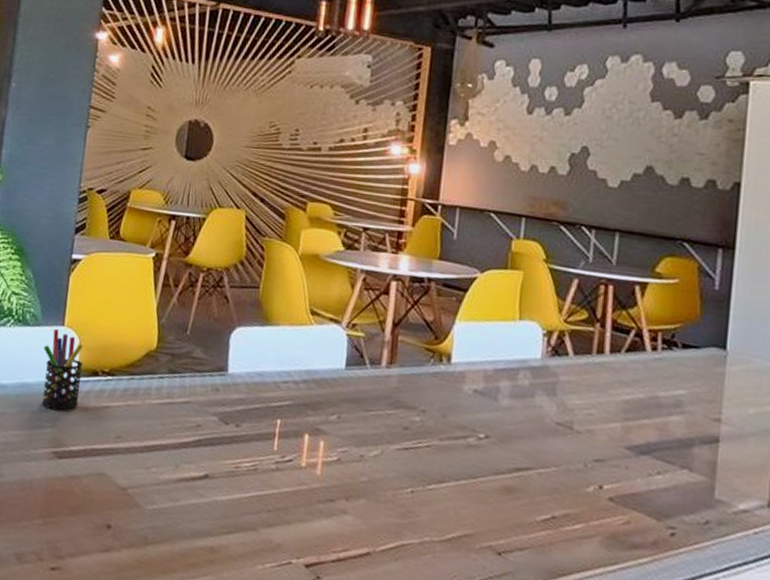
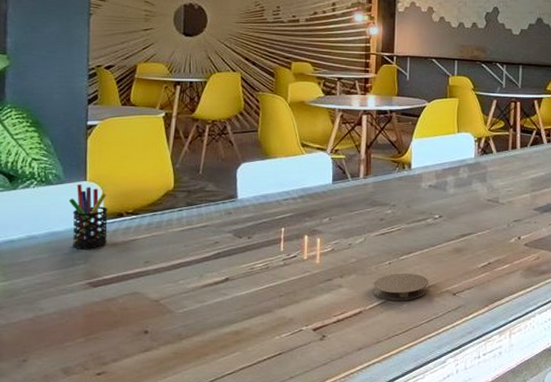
coaster: none [386,507,464,550] -> present [373,273,429,301]

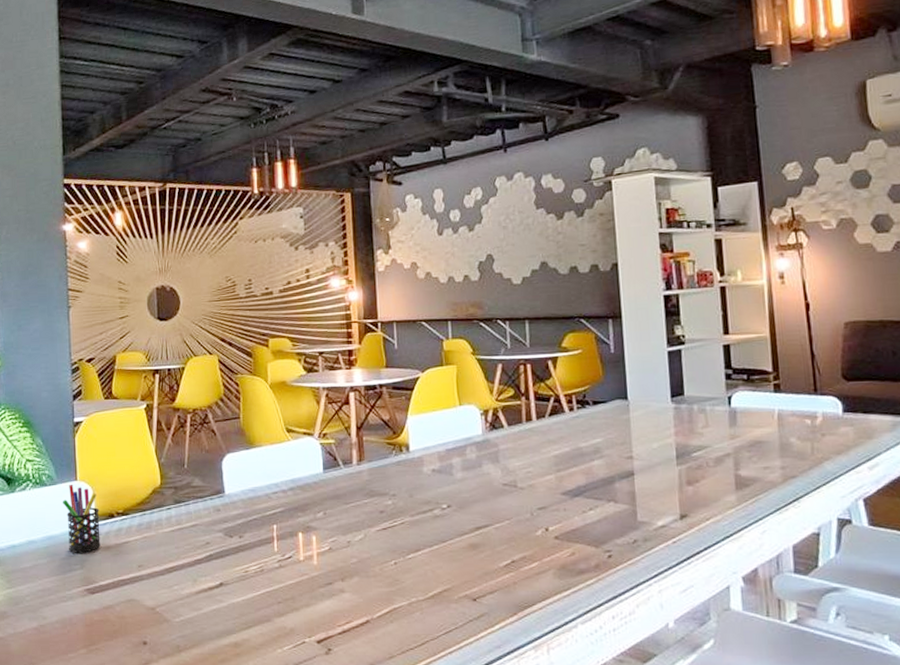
coaster: present [373,273,429,301] -> none [379,575,443,608]

